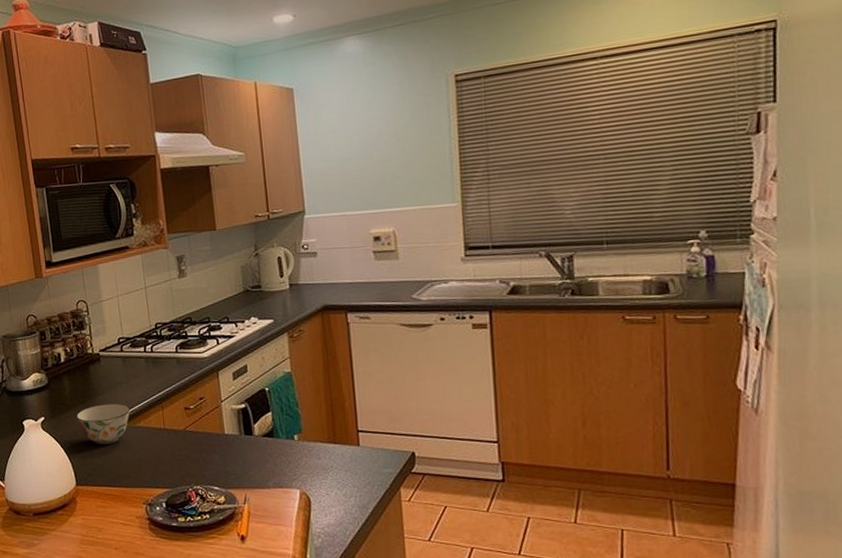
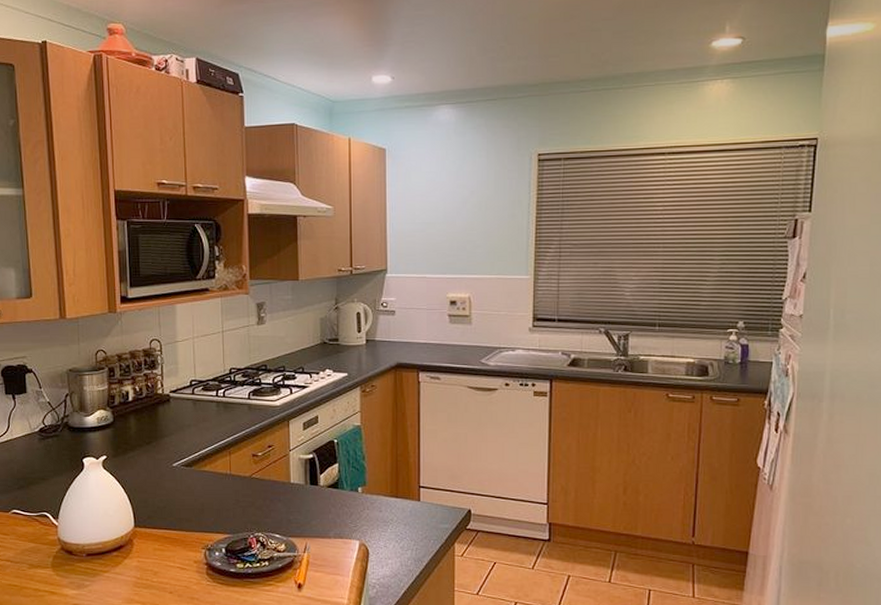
soup bowl: present [76,403,131,446] -> none [140,446,197,488]

